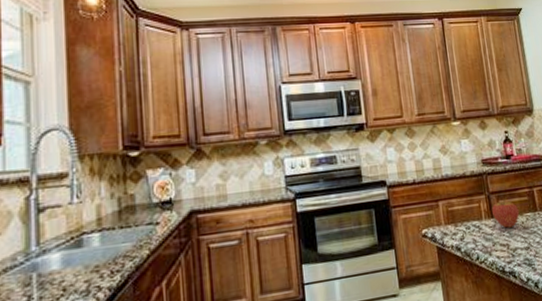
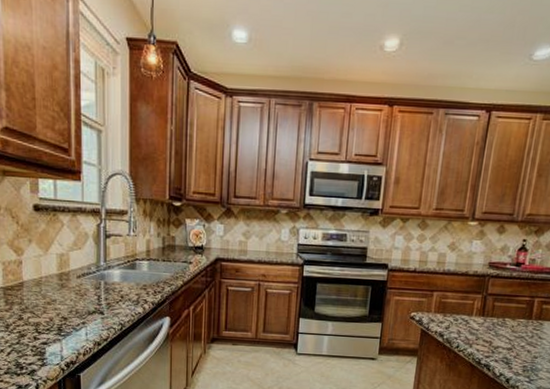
fruit: present [492,197,520,228] -> none [484,301,513,328]

